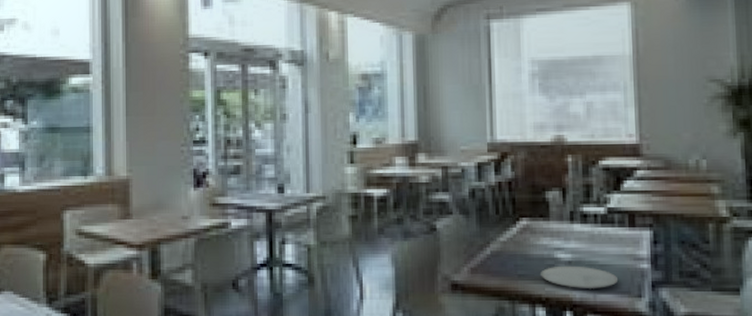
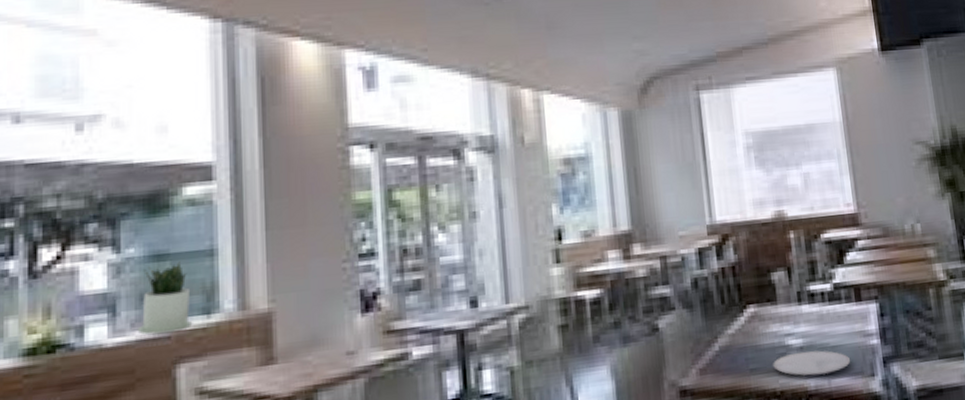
planter: none [38,134,75,187] -> present [137,261,193,336]

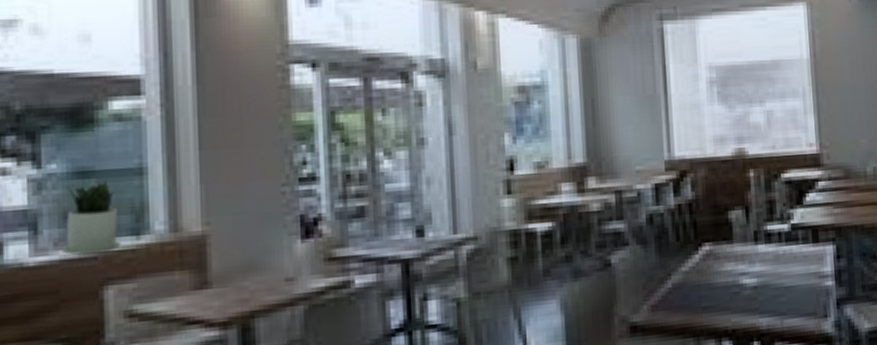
plate: present [773,350,851,376] -> none [726,290,805,315]

